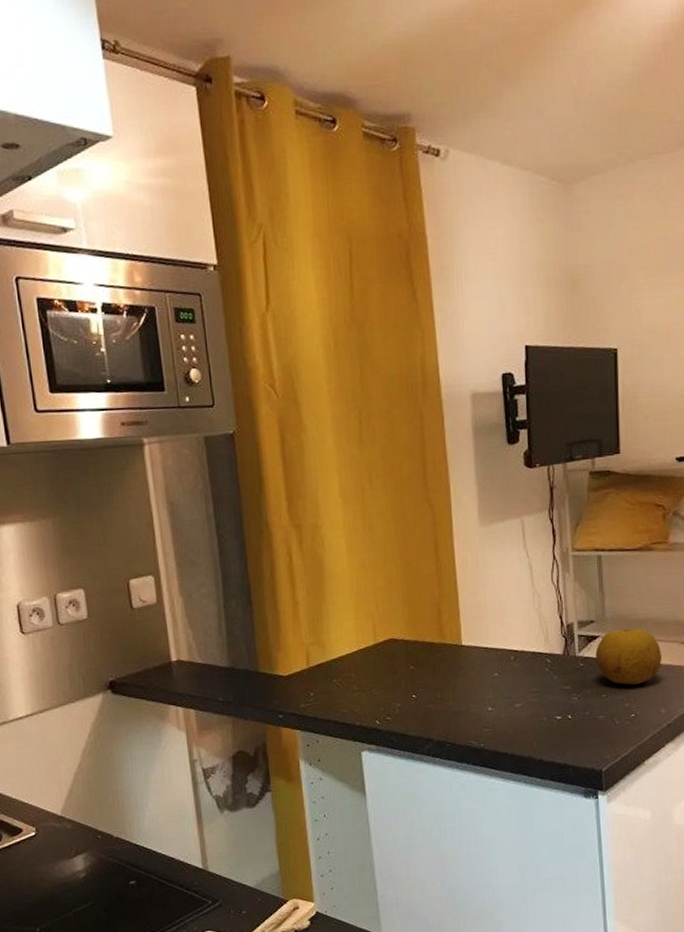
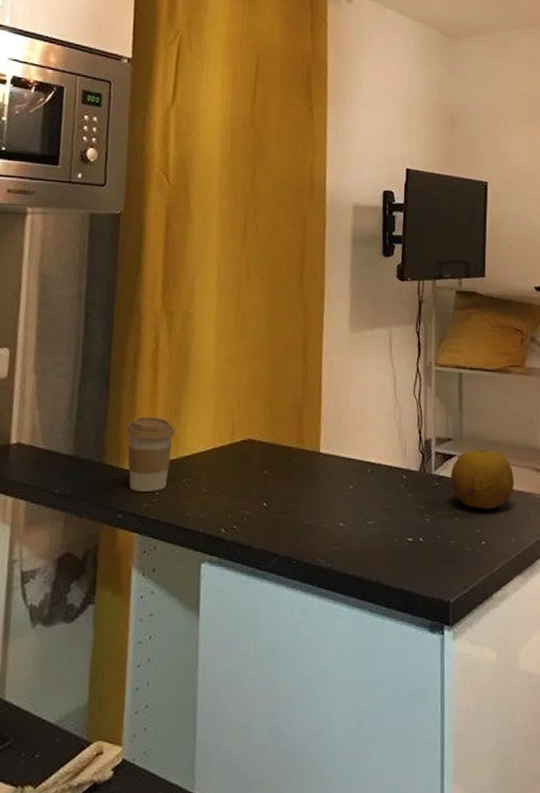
coffee cup: none [274,625,320,694] -> present [126,416,175,492]

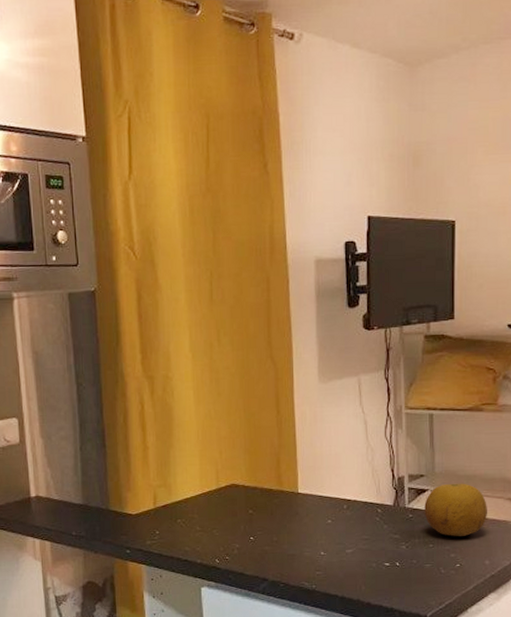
coffee cup: present [126,416,175,492] -> none [125,468,167,531]

